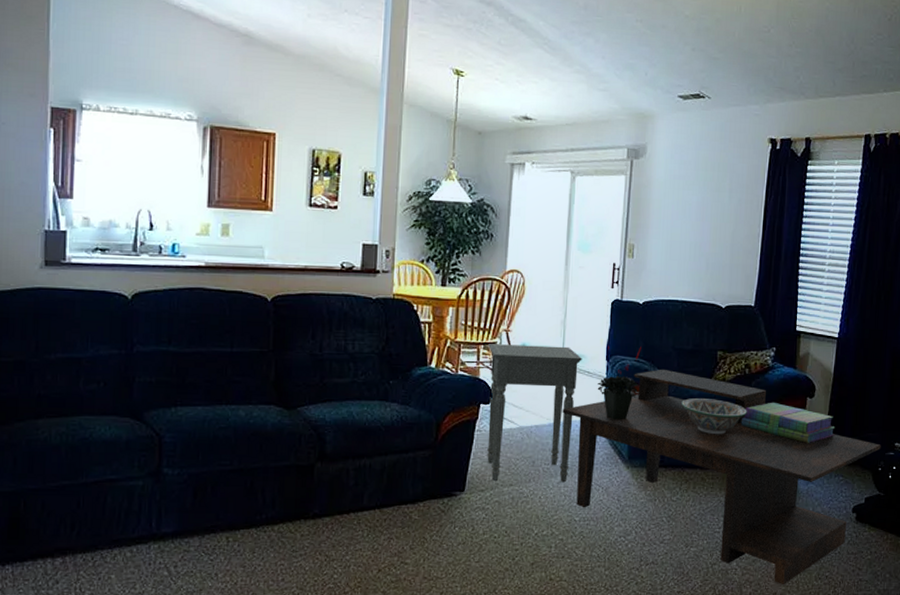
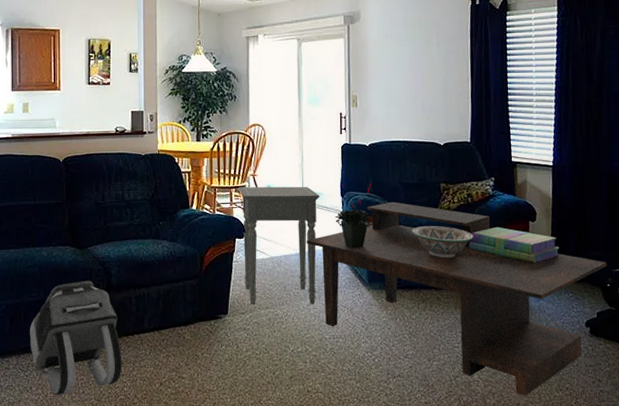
backpack: none [218,448,334,584] -> present [30,281,123,396]

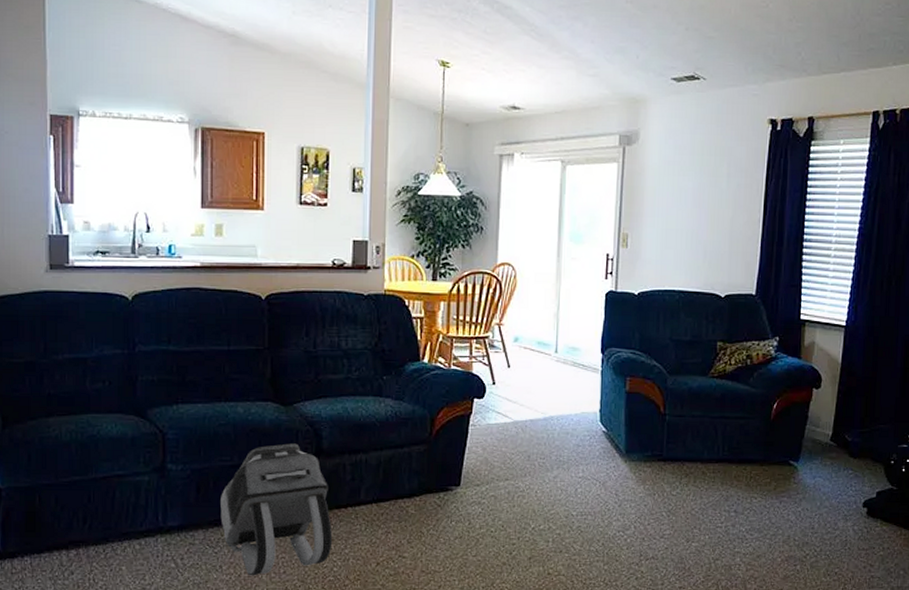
side table: present [239,186,320,305] -> none [481,338,576,477]
coffee table: present [306,201,607,396] -> none [557,361,894,581]
potted plant: present [335,183,373,248] -> none [592,338,637,414]
decorative bowl: present [412,226,474,258] -> none [680,391,749,428]
stack of books: present [468,226,560,263] -> none [742,393,844,436]

